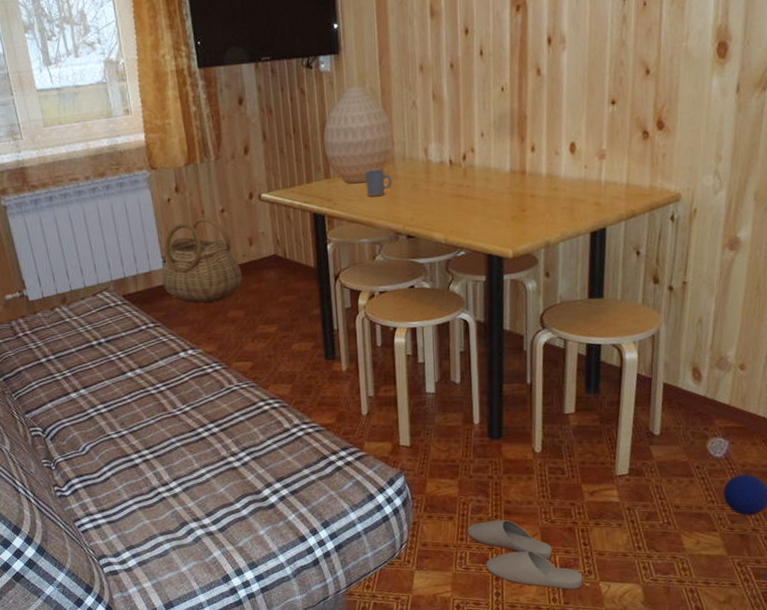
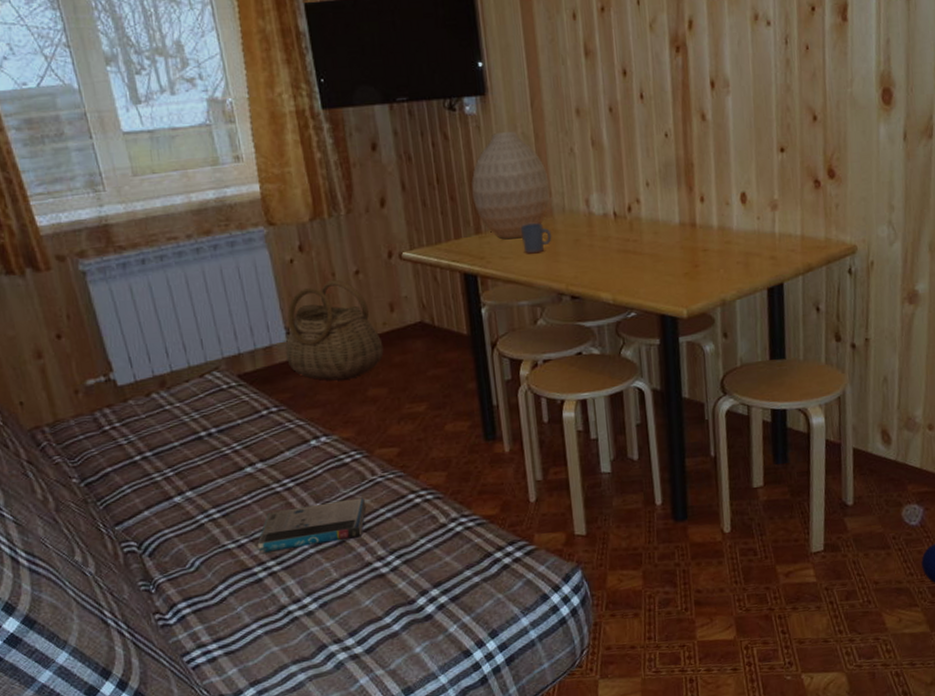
book: none [135,402,224,443] -> present [257,497,367,553]
slippers: present [467,519,583,590] -> none [655,611,784,686]

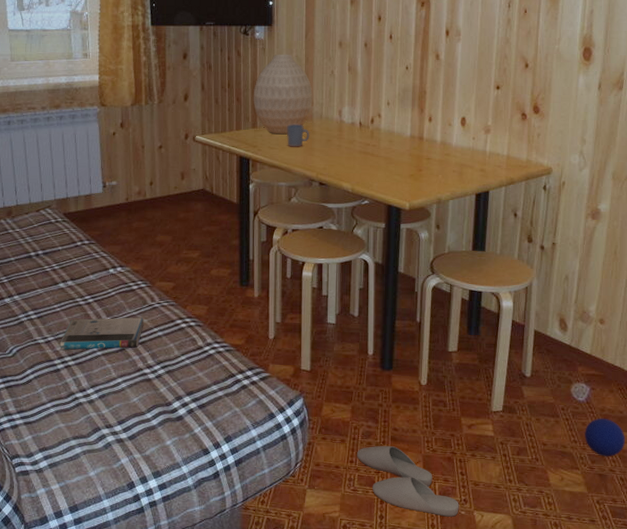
basket: present [286,279,384,381] -> none [101,150,173,226]
slippers: none [655,611,784,686] -> present [357,445,459,517]

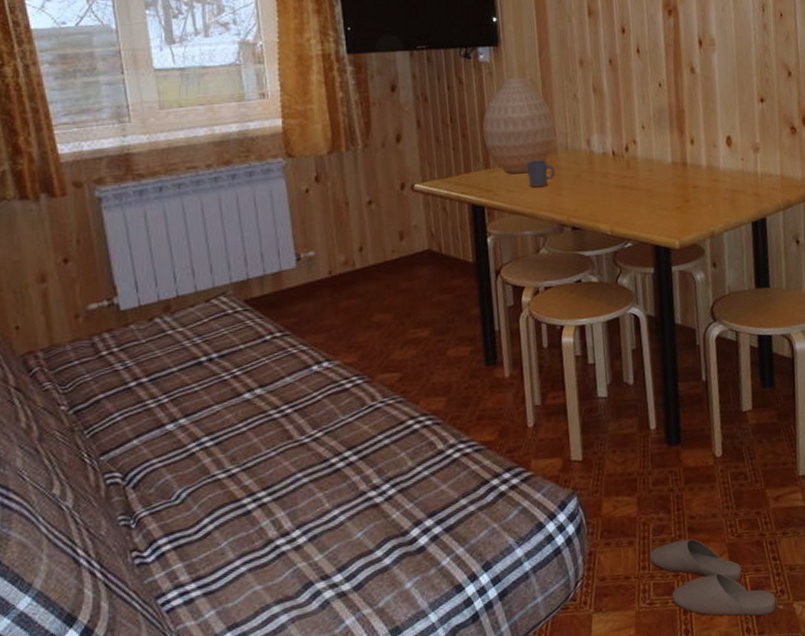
book: present [60,317,144,350] -> none [249,423,365,483]

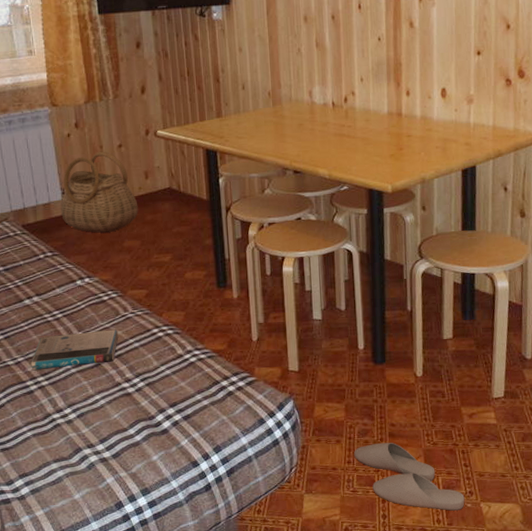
book: none [249,423,365,483] -> present [31,329,119,370]
basket: none [295,208,391,306] -> present [61,151,138,233]
vase: present [482,77,555,174] -> none [215,34,280,123]
mug: present [526,160,556,188] -> none [254,110,280,135]

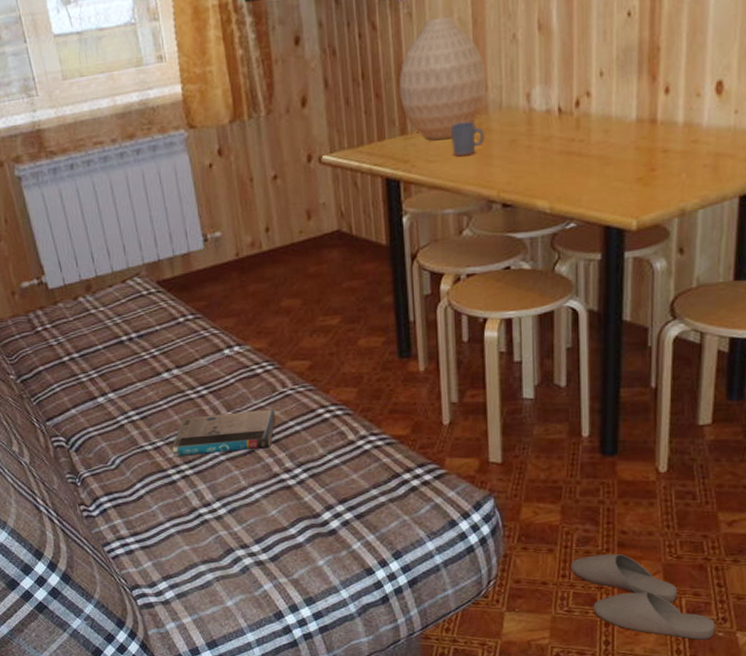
basket: present [61,151,138,233] -> none [203,184,299,290]
vase: none [215,34,280,123] -> present [398,16,487,141]
mug: none [254,110,280,135] -> present [450,122,485,157]

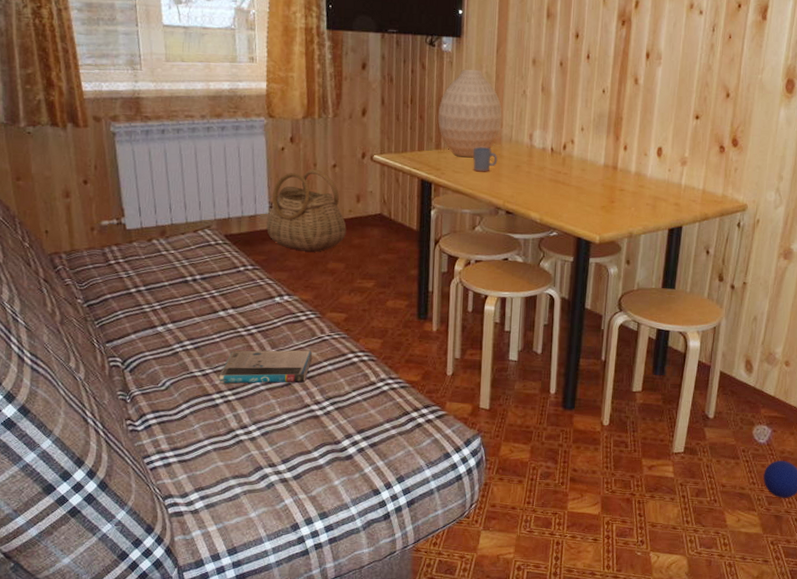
basket: none [203,184,299,290] -> present [266,169,347,252]
slippers: present [570,553,715,640] -> none [534,486,636,558]

